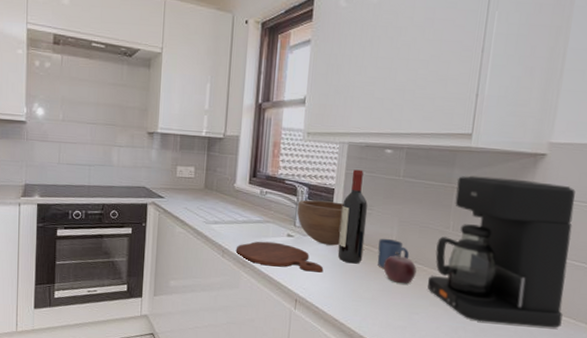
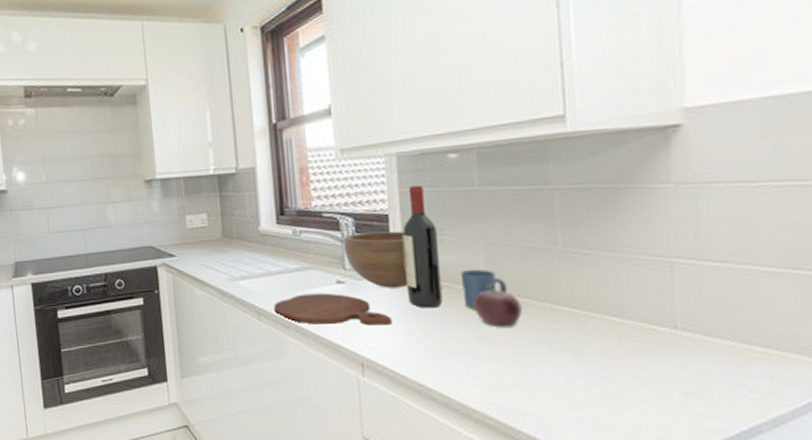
coffee maker: present [427,175,575,328] -> none [540,162,758,367]

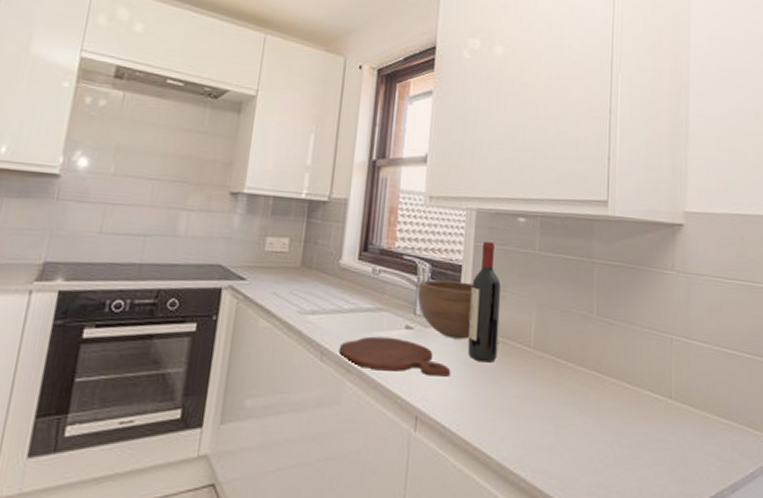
mug: present [460,268,508,310] -> none [514,327,552,367]
fruit: present [474,285,522,326] -> none [522,345,561,386]

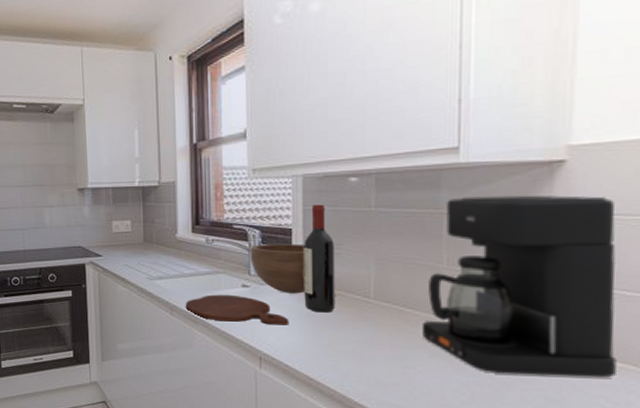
coffee maker: none [574,248,723,434] -> present [421,195,617,377]

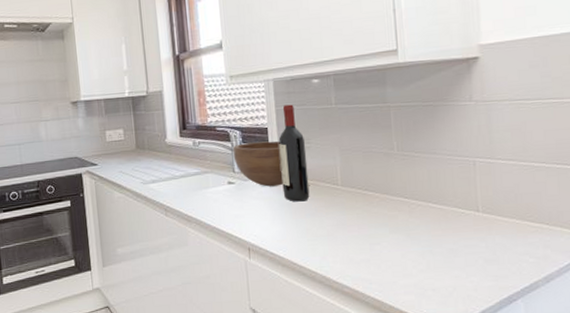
cutting board: present [185,294,289,325] -> none [178,192,272,218]
coffee maker: present [421,195,617,377] -> none [382,85,534,242]

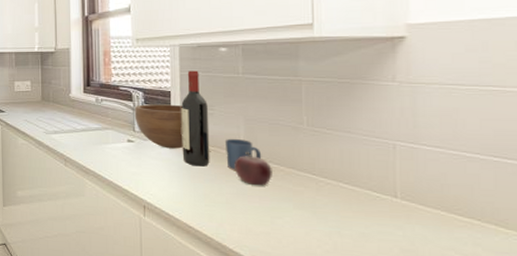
mug: none [322,169,358,202] -> present [224,138,262,170]
fruit: none [333,182,369,214] -> present [234,152,272,185]

